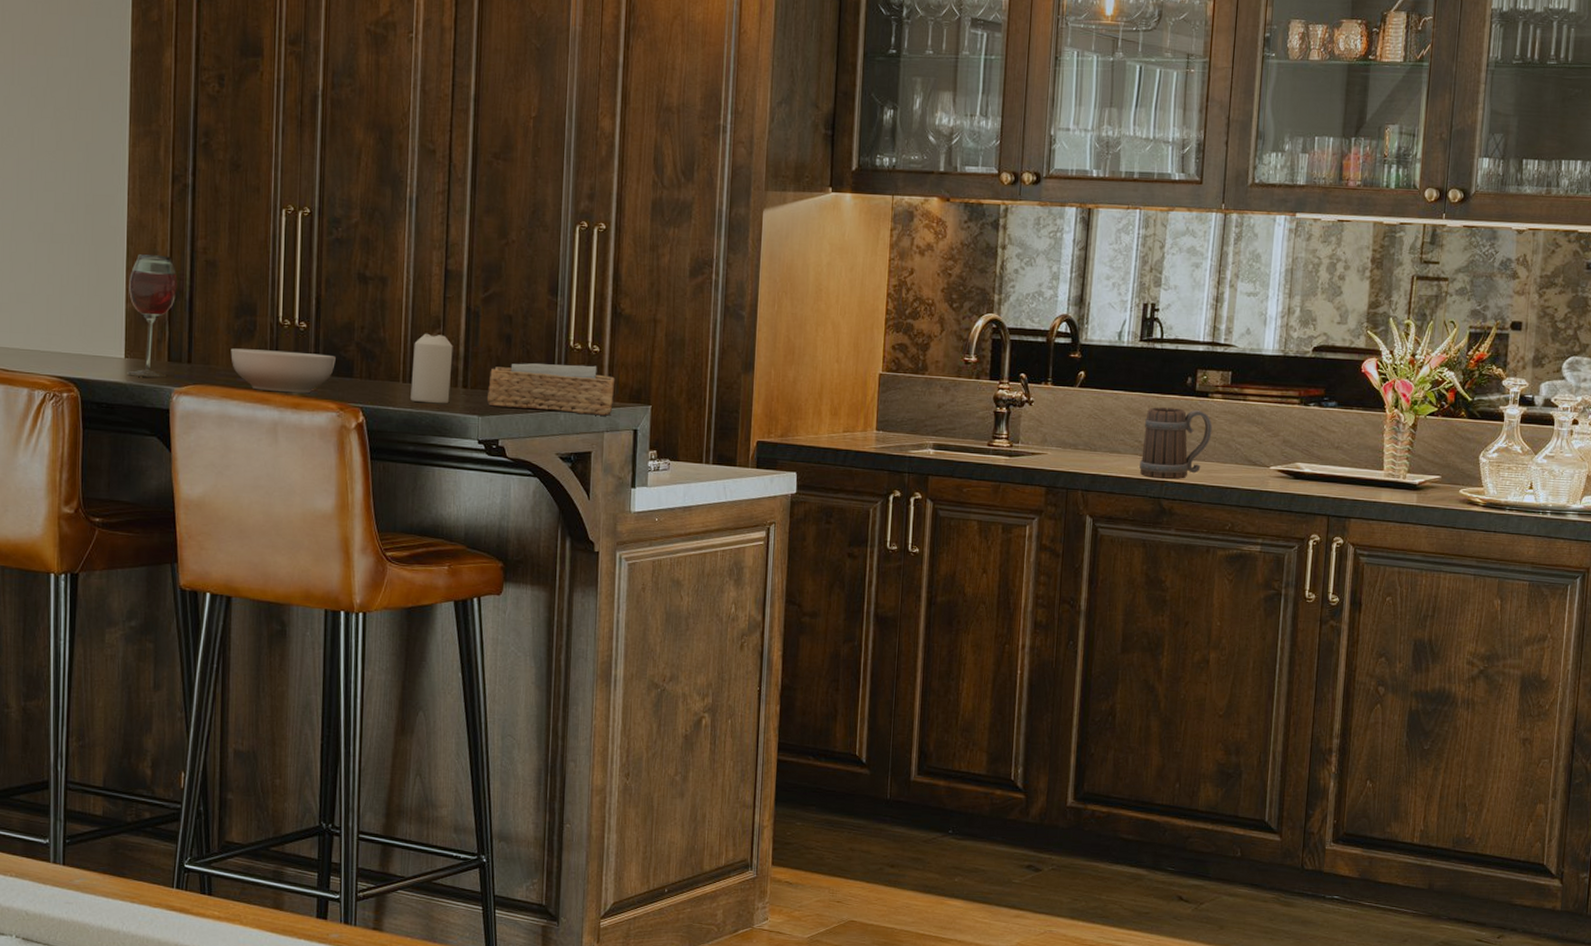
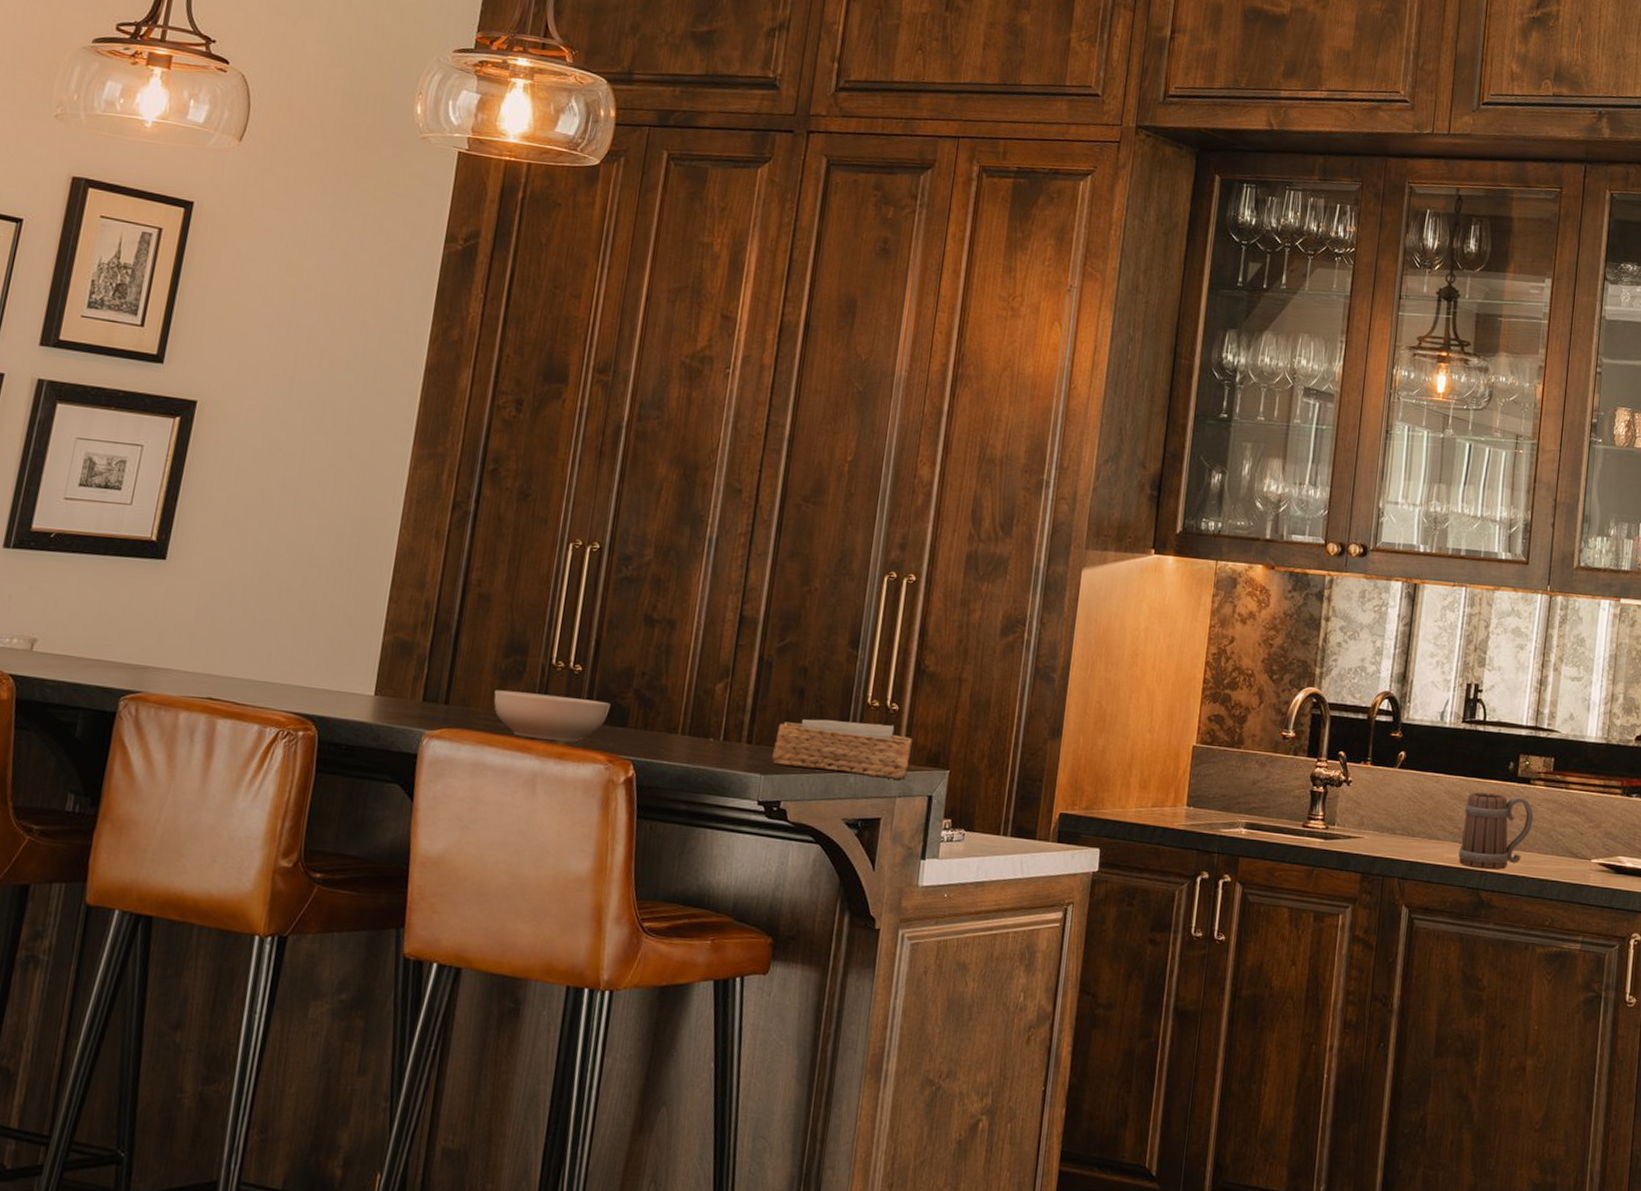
wineglass: present [127,254,177,378] -> none [374,583,445,719]
candle: present [410,333,453,404] -> none [688,682,741,761]

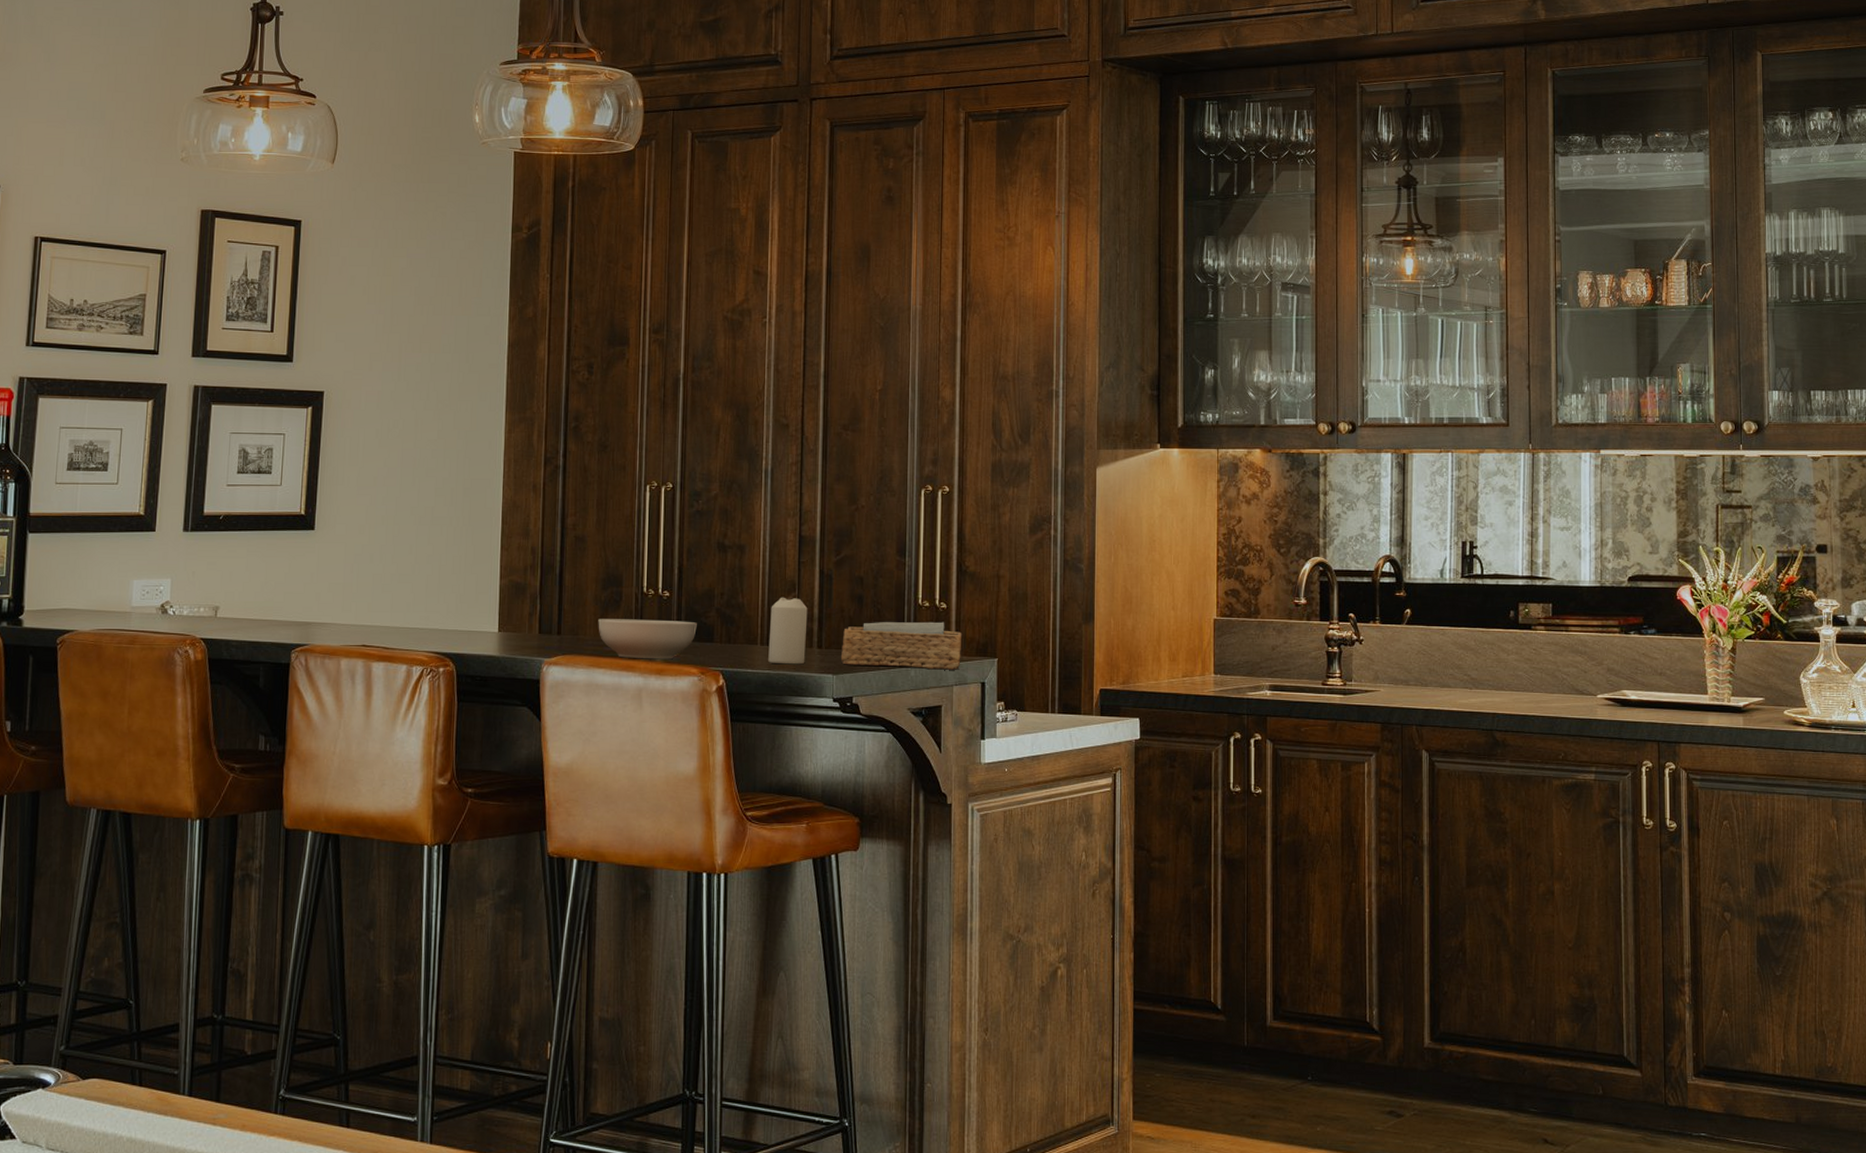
candle: none [688,682,741,761] -> present [768,597,808,665]
beer mug: present [1458,792,1534,870] -> none [1470,641,1538,712]

